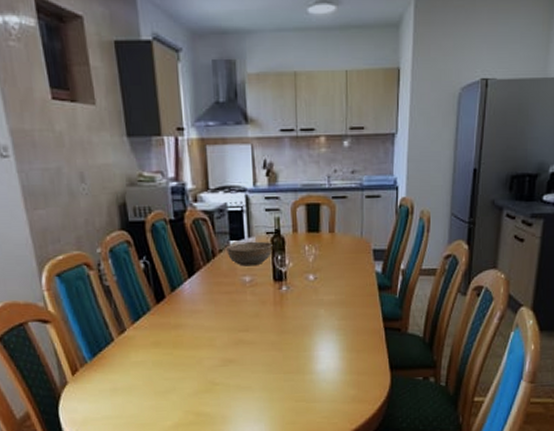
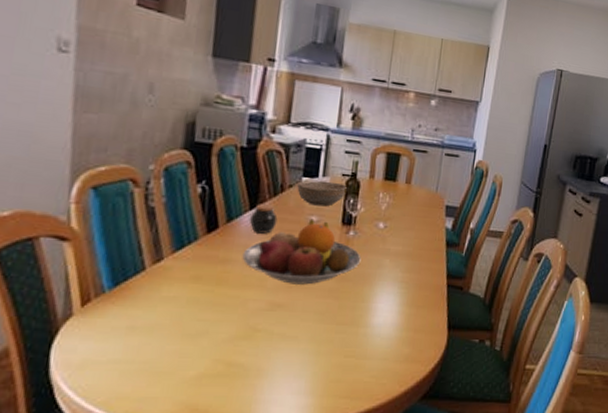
fruit bowl: none [190,279,297,341] -> present [242,218,361,285]
jar: none [191,271,215,299] -> present [250,204,278,234]

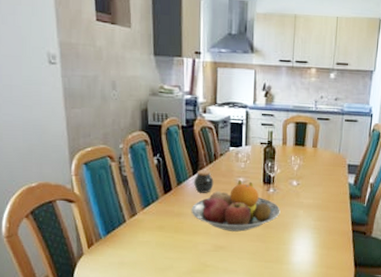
bowl: present [297,180,347,207] -> none [226,149,265,170]

